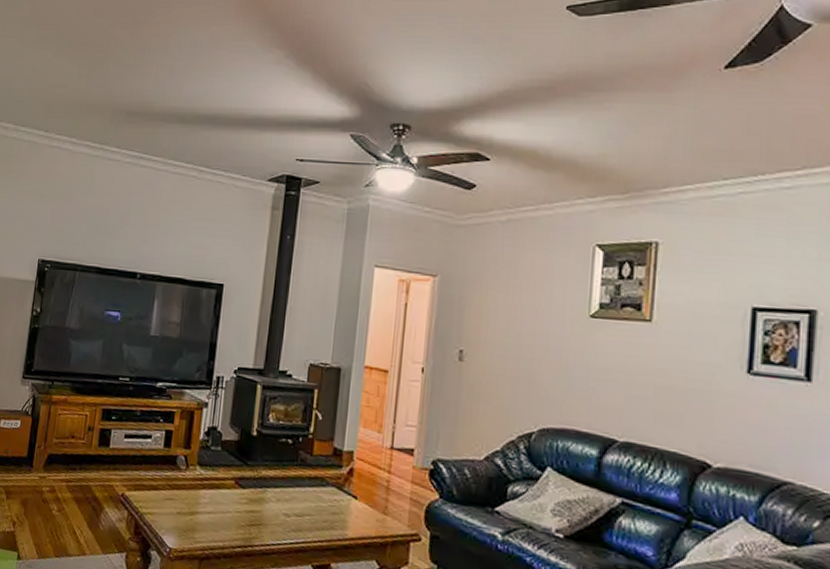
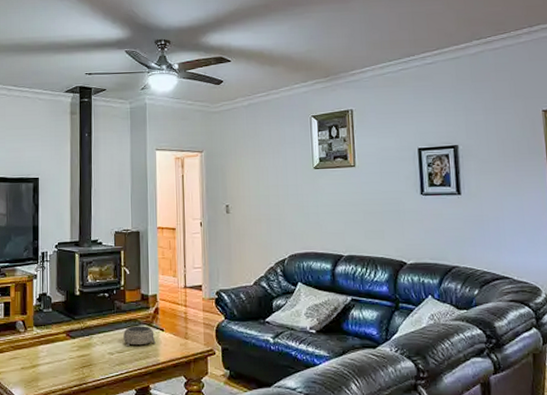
decorative bowl: none [305,485,345,514] -> present [123,326,156,347]

